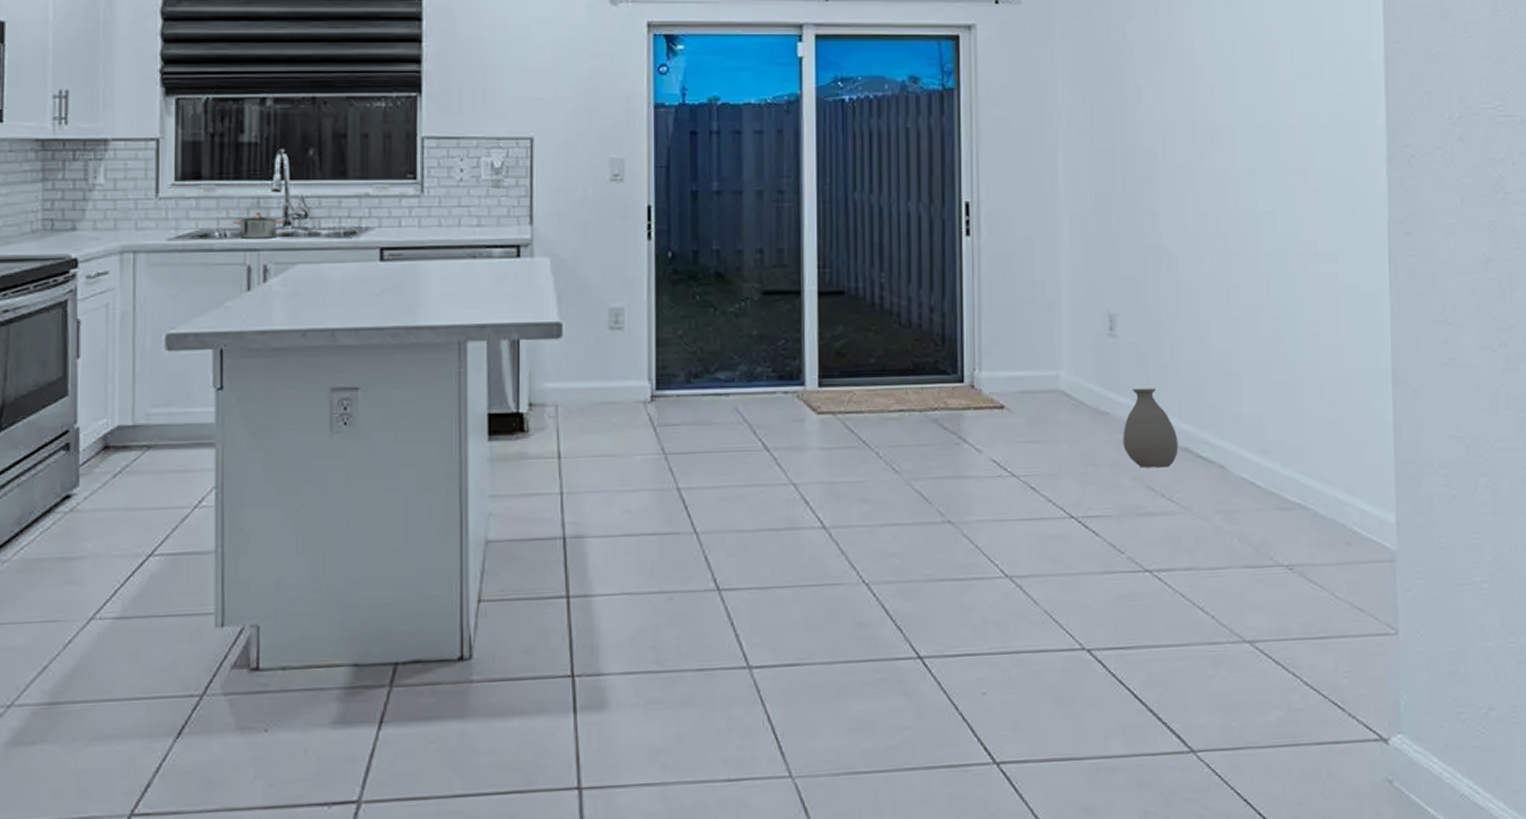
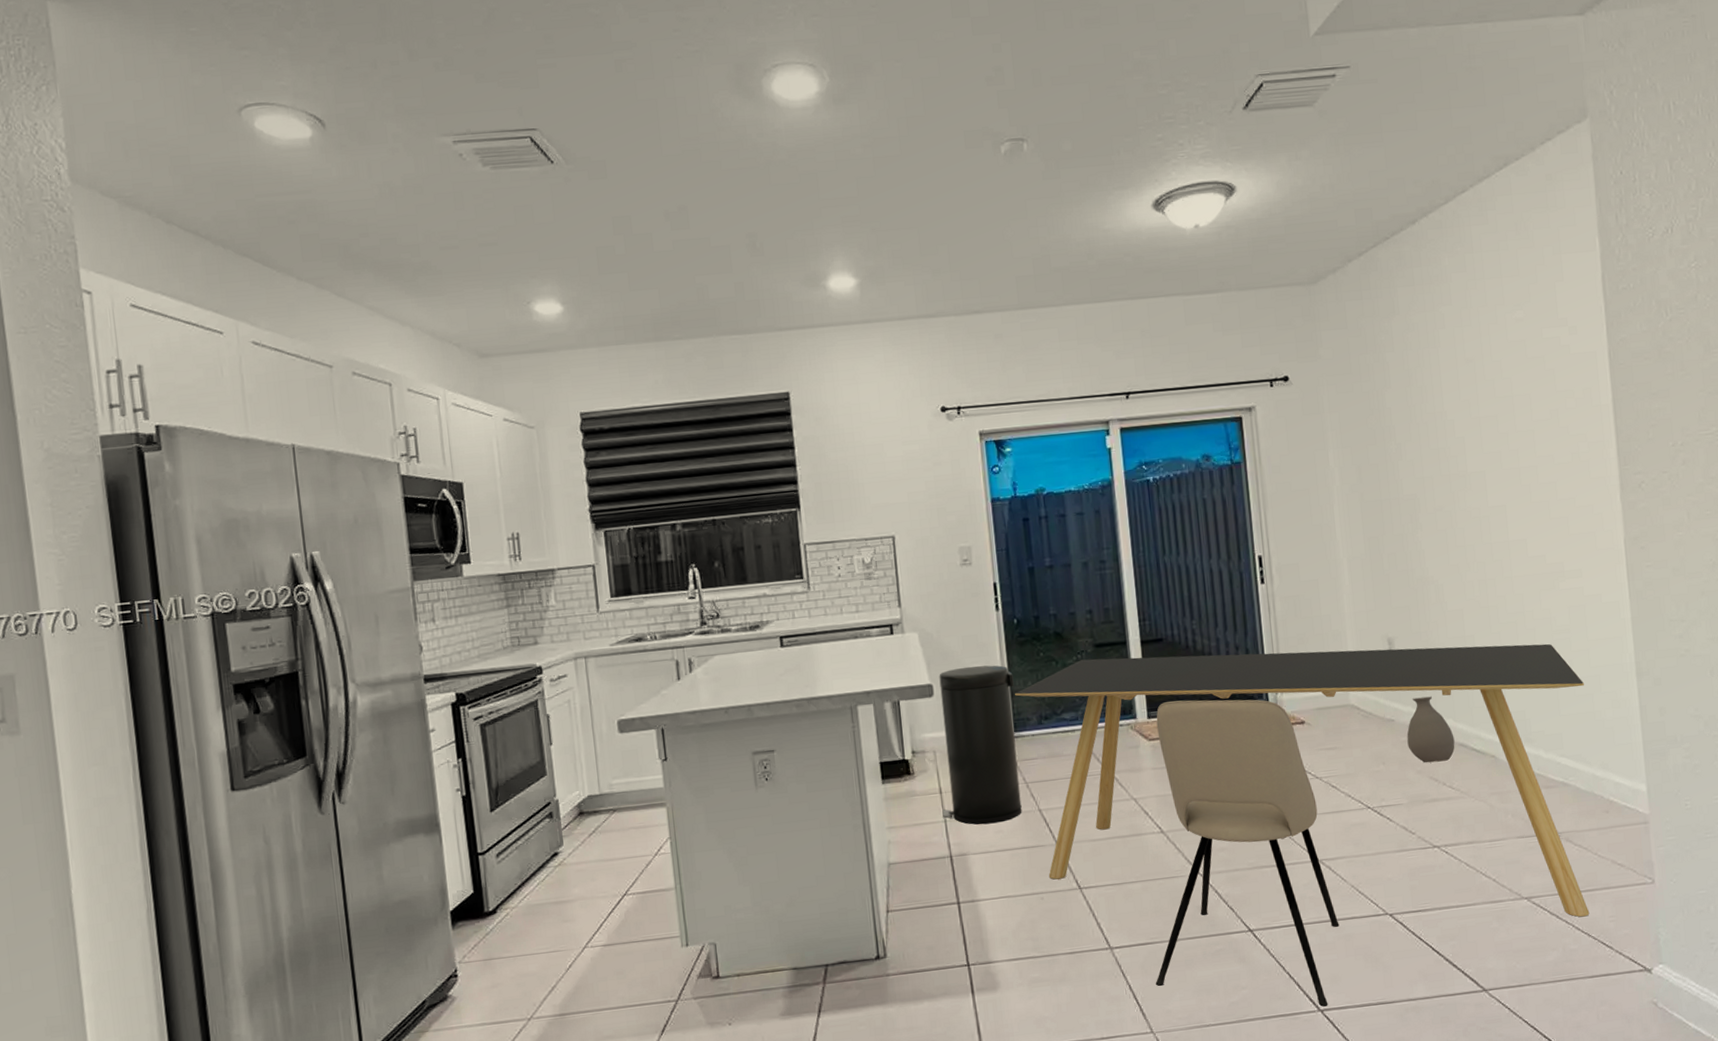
cooking pot: present [232,212,284,239] -> none [659,616,701,639]
pedal bin: none [559,304,661,502] -> present [939,665,1022,825]
dining table: none [661,308,1333,670] -> present [1015,643,1590,917]
dining chair: none [800,368,1027,759] -> present [1155,699,1340,1007]

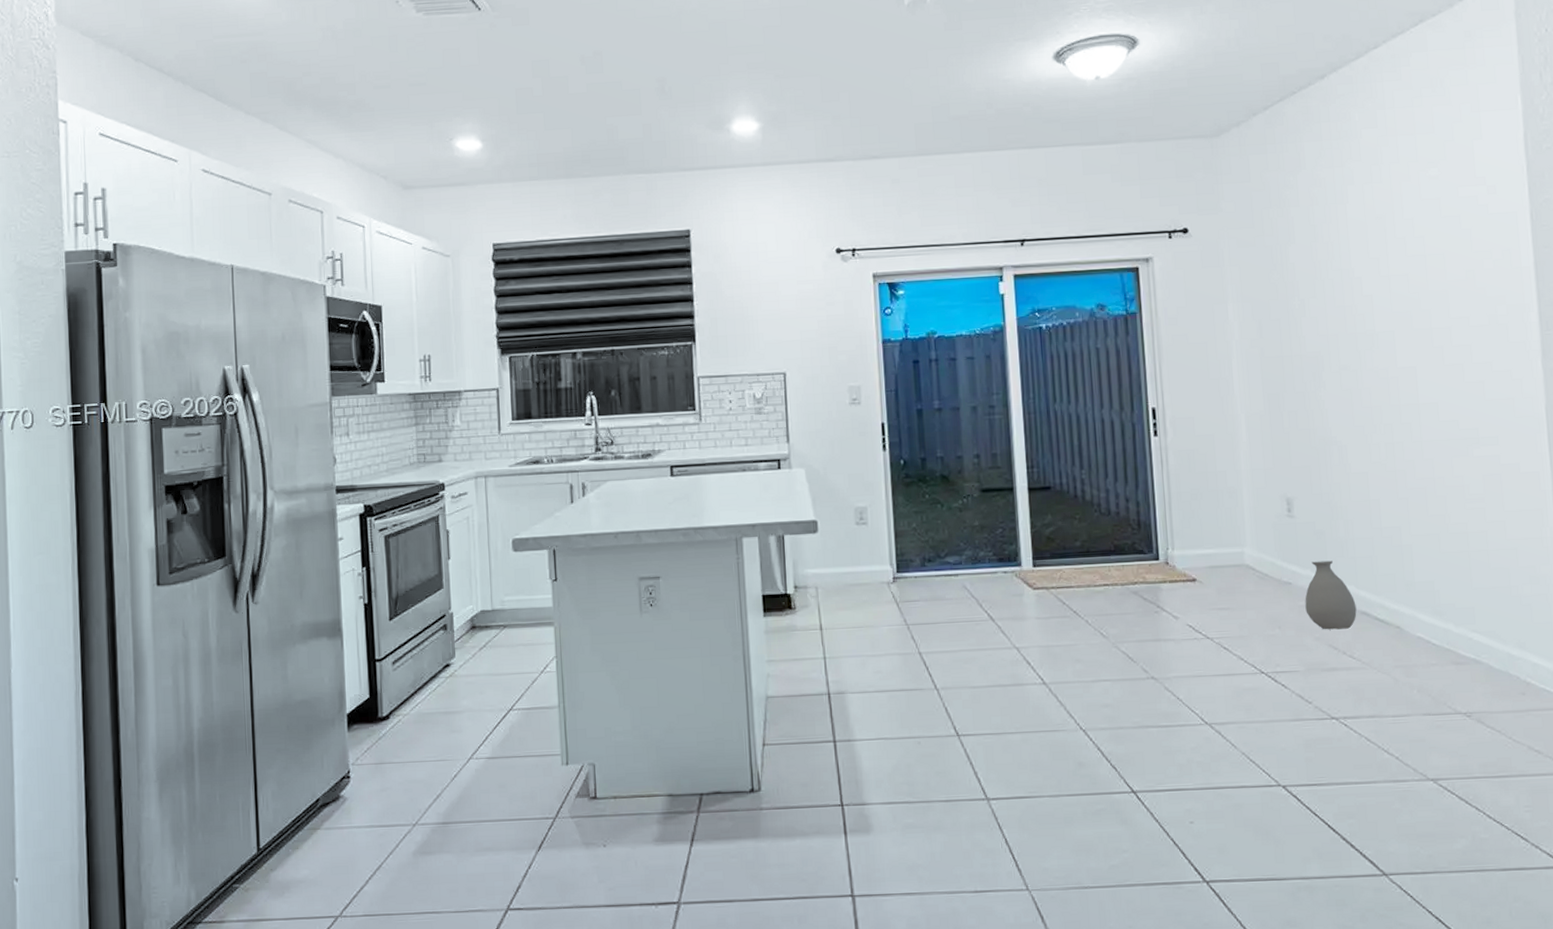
pedal bin: present [939,665,1022,825] -> none [822,504,902,664]
dining table: present [1015,643,1590,917] -> none [899,503,1503,805]
dining chair: present [1155,699,1340,1007] -> none [1032,550,1228,878]

